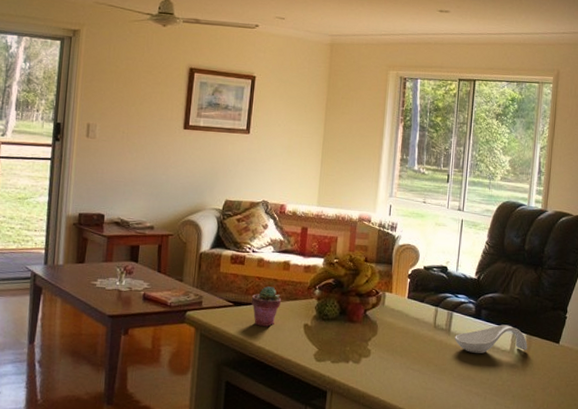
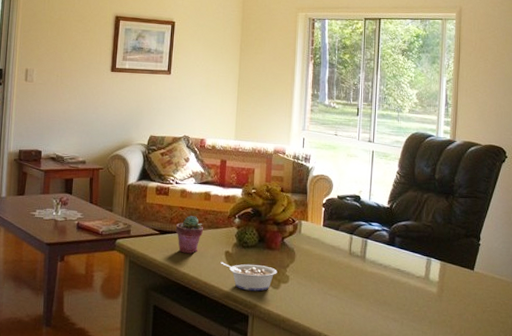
legume: none [298,335,359,366] -> present [220,262,277,292]
spoon rest: present [454,324,527,354] -> none [370,251,442,280]

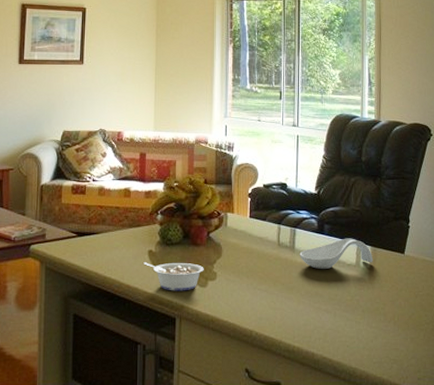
potted succulent: present [175,215,204,254] -> none [94,215,125,255]
spoon rest: none [370,251,442,280] -> present [299,238,373,269]

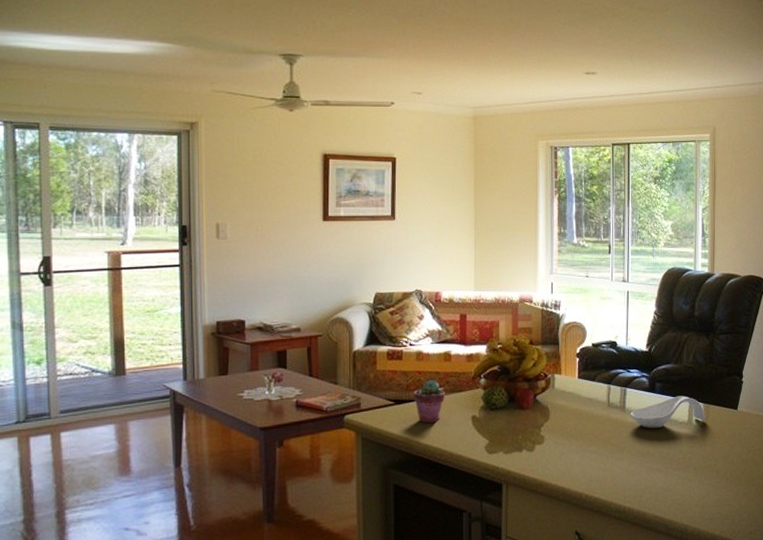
potted succulent: none [94,215,125,255] -> present [413,380,446,423]
legume: present [143,262,204,291] -> none [467,427,531,457]

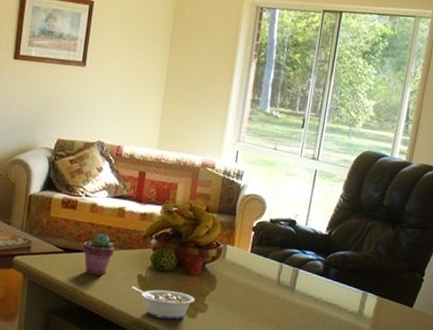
legume: none [467,427,531,457] -> present [131,286,195,320]
spoon rest: present [630,395,705,428] -> none [299,284,378,314]

